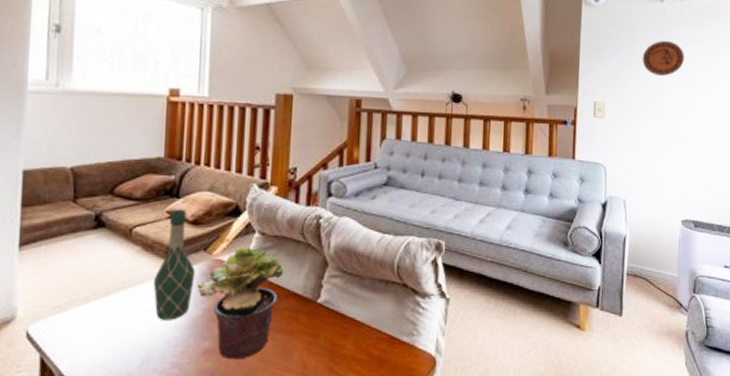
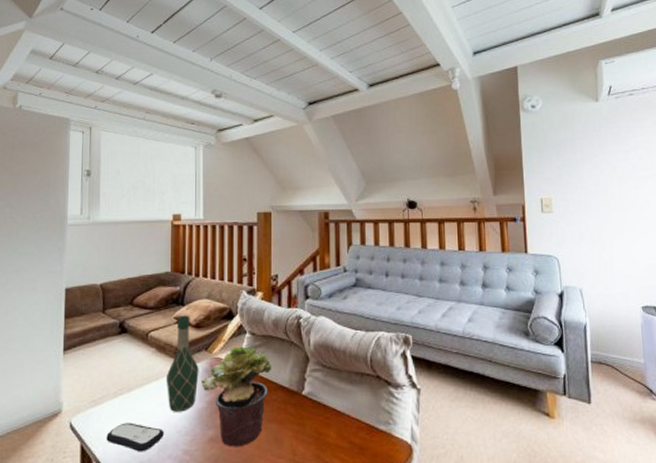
remote control: none [74,332,148,366] -> present [106,422,164,452]
decorative plate: present [642,40,684,76] -> none [583,136,626,169]

